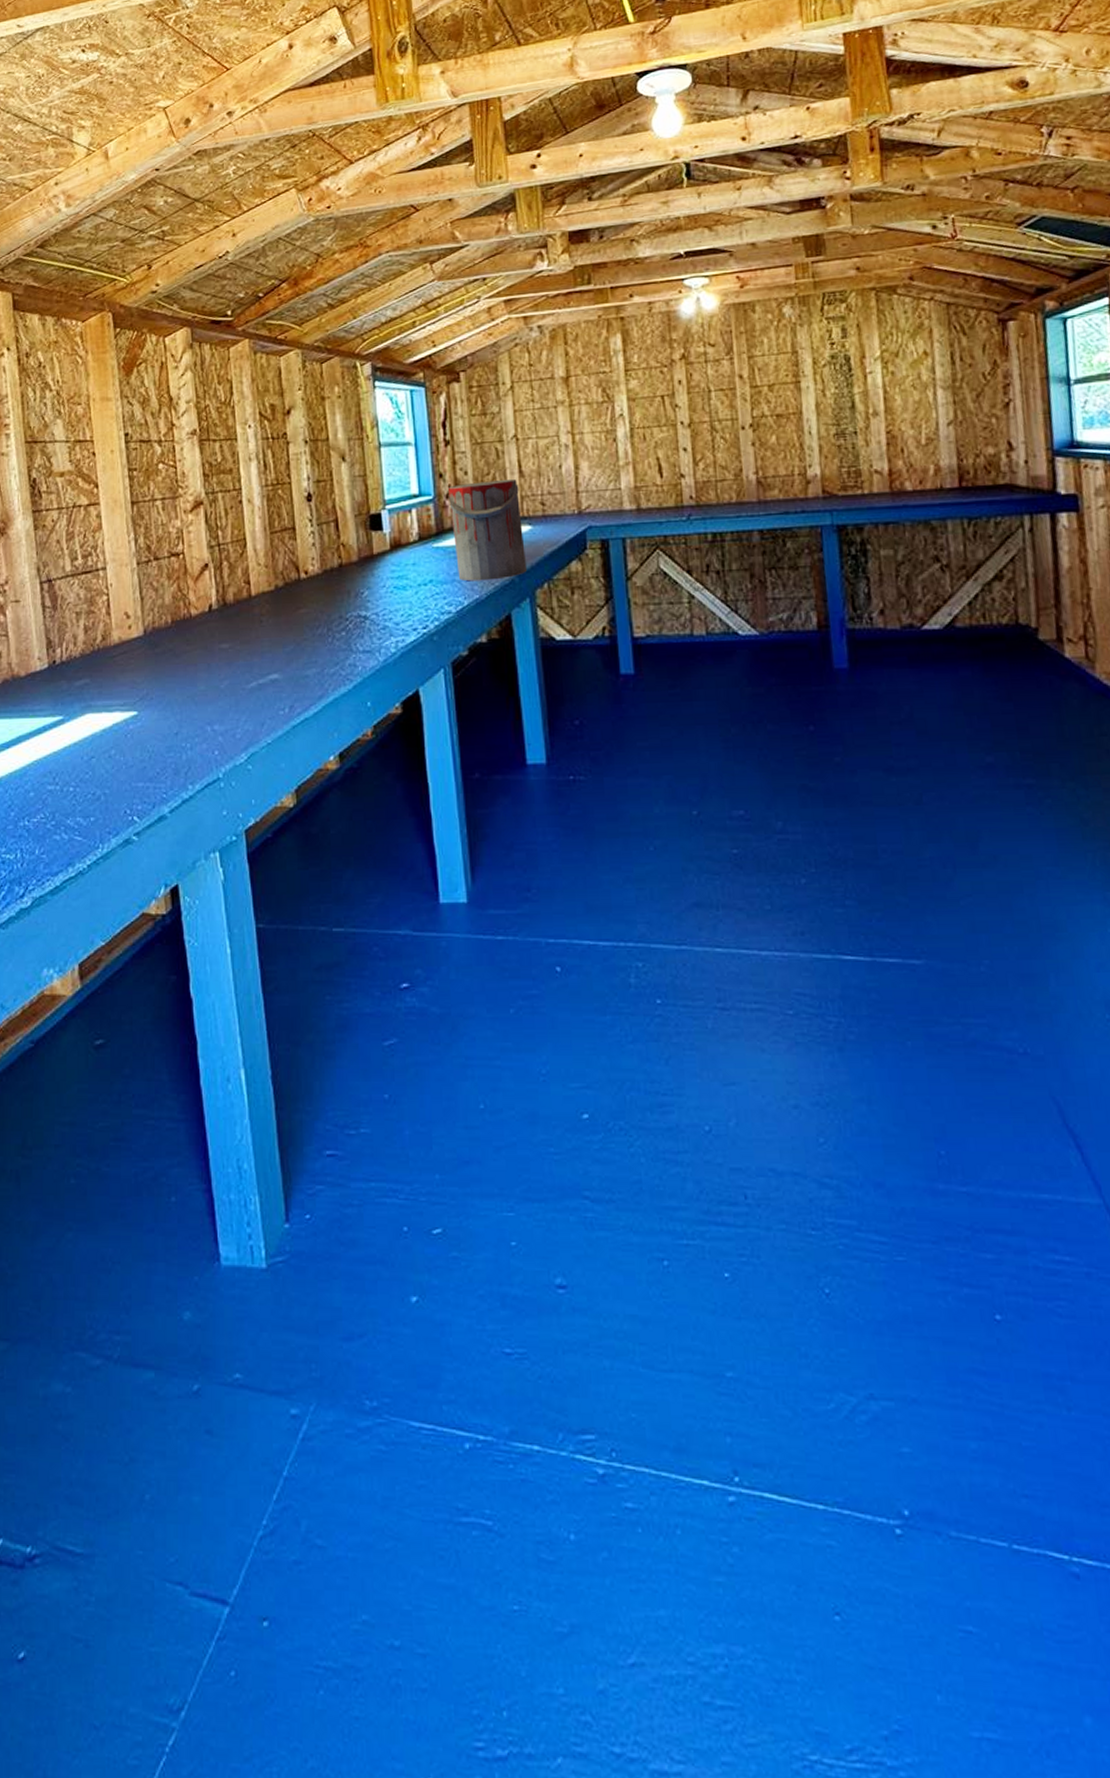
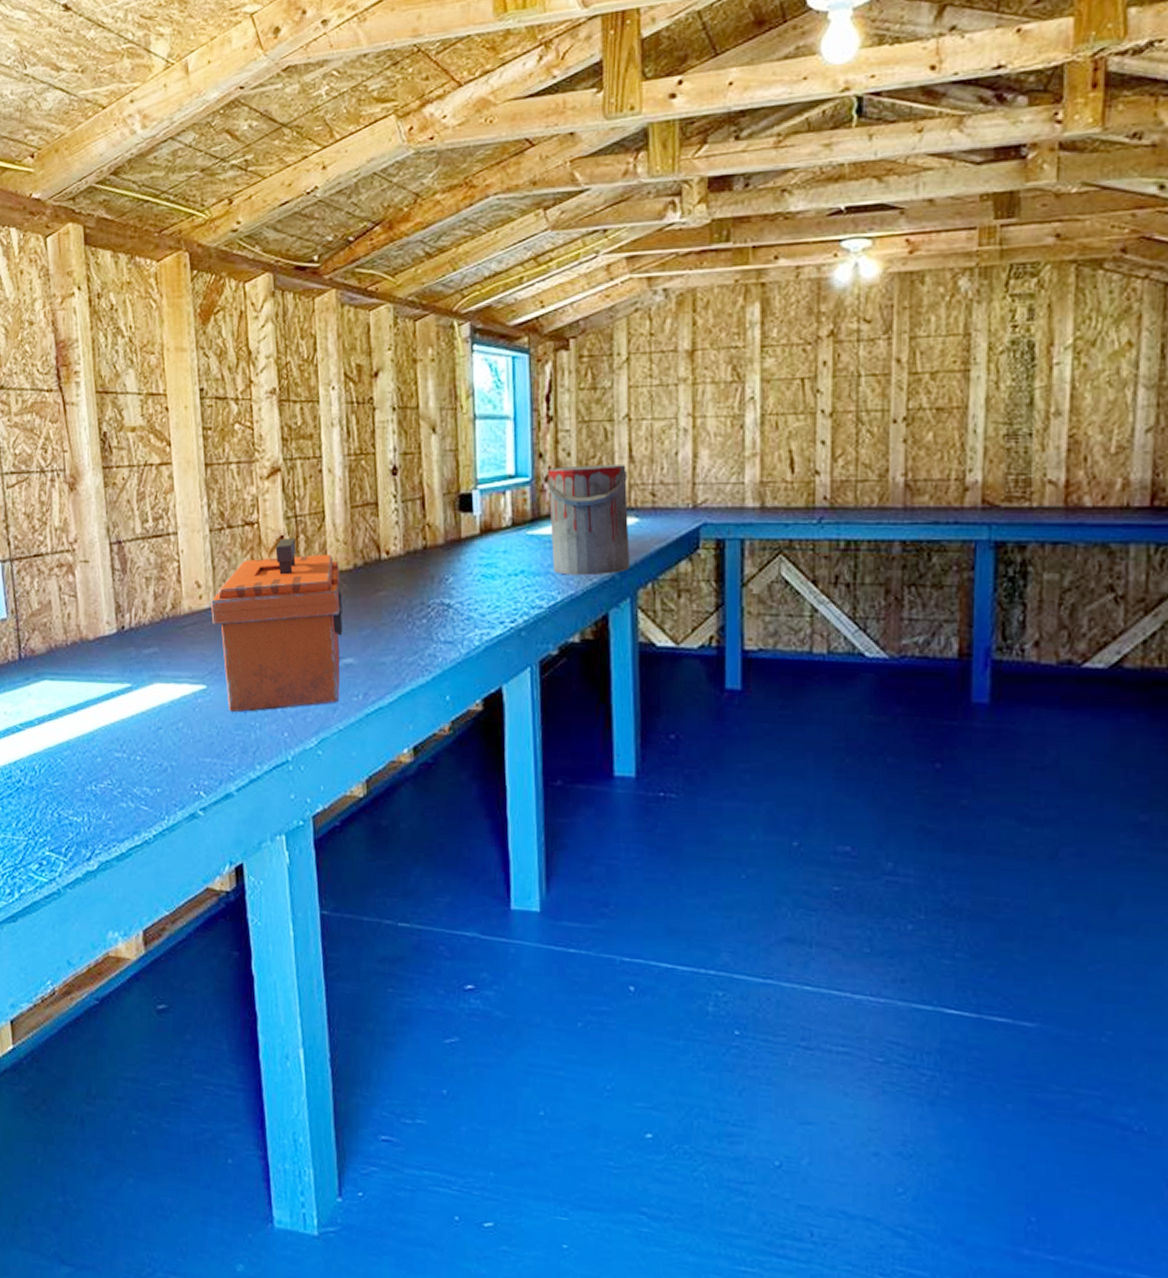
toolbox: none [139,566,268,736] -> present [210,538,343,713]

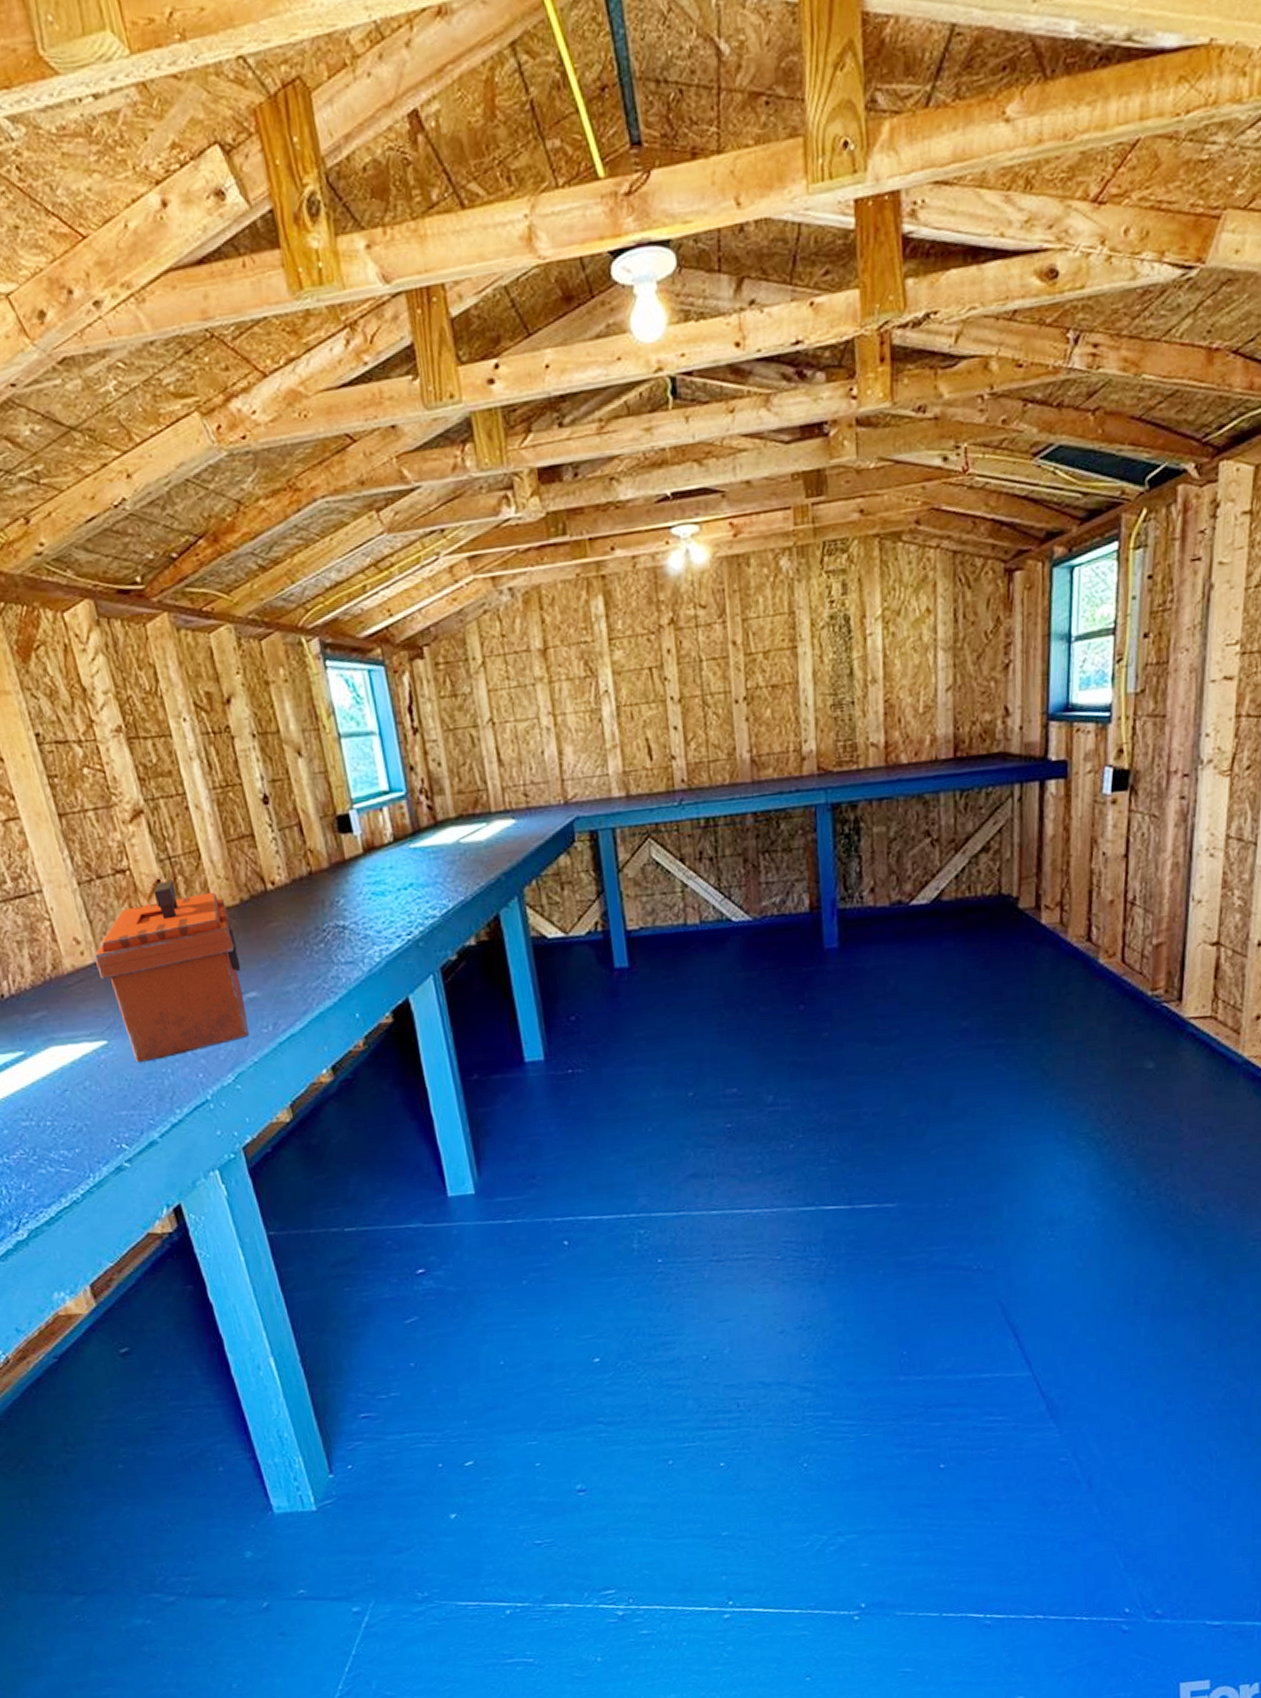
paint can: present [547,465,631,576] -> none [421,769,514,883]

